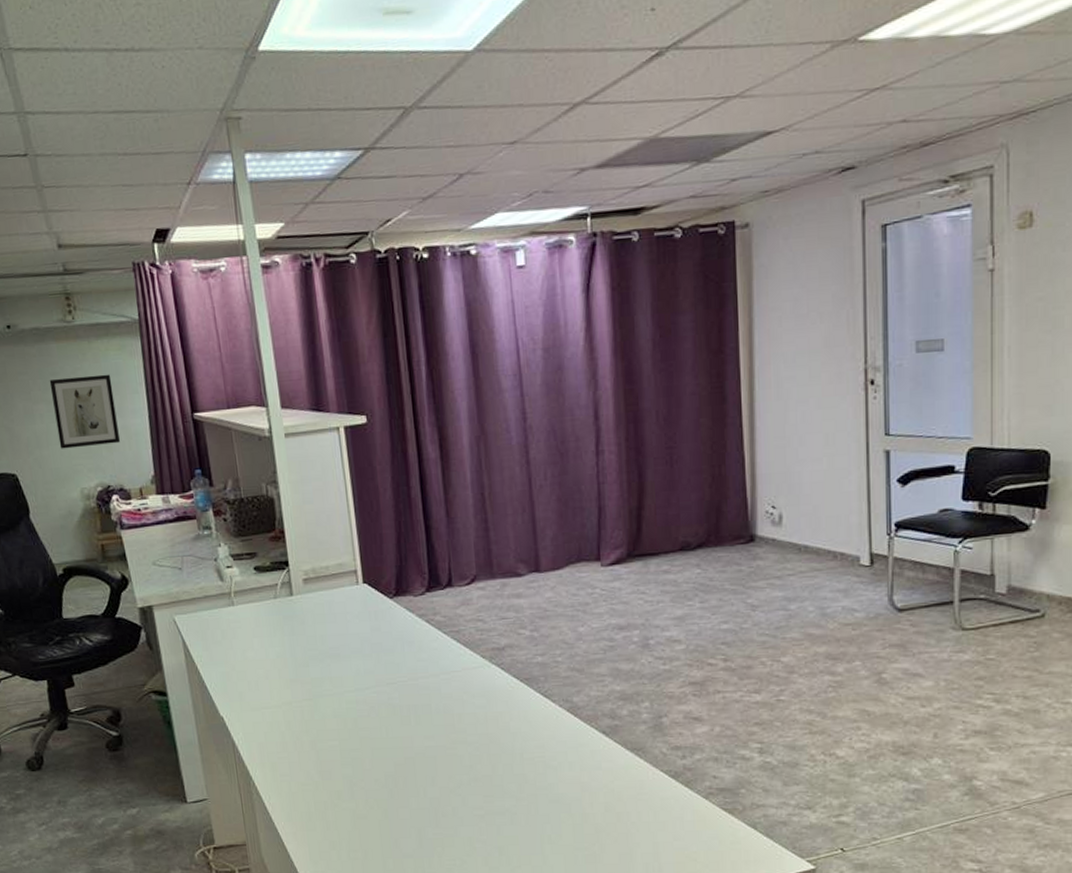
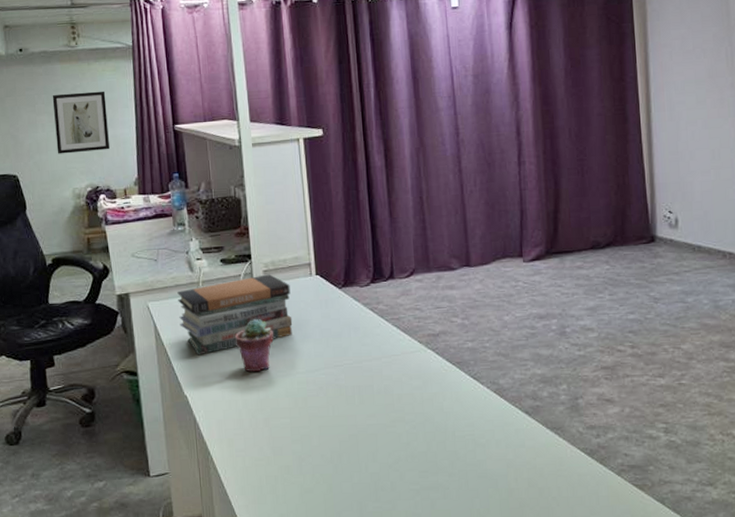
book stack: none [207,583,339,674] -> present [177,274,293,356]
potted succulent: none [274,633,318,692] -> present [235,319,274,373]

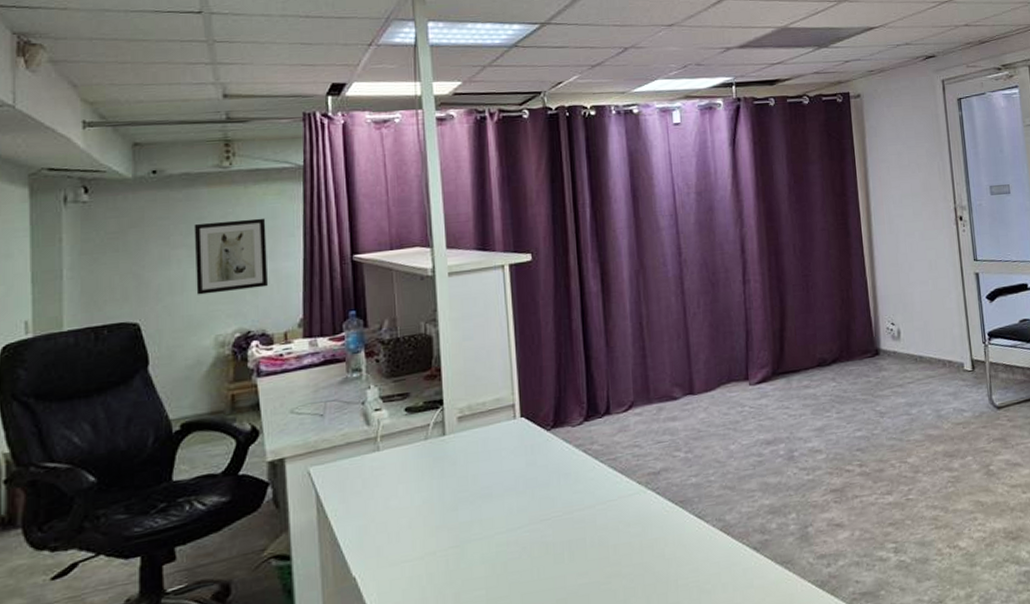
book stack: present [177,274,293,356] -> none [348,420,492,526]
potted succulent: present [235,319,274,373] -> none [421,474,468,540]

